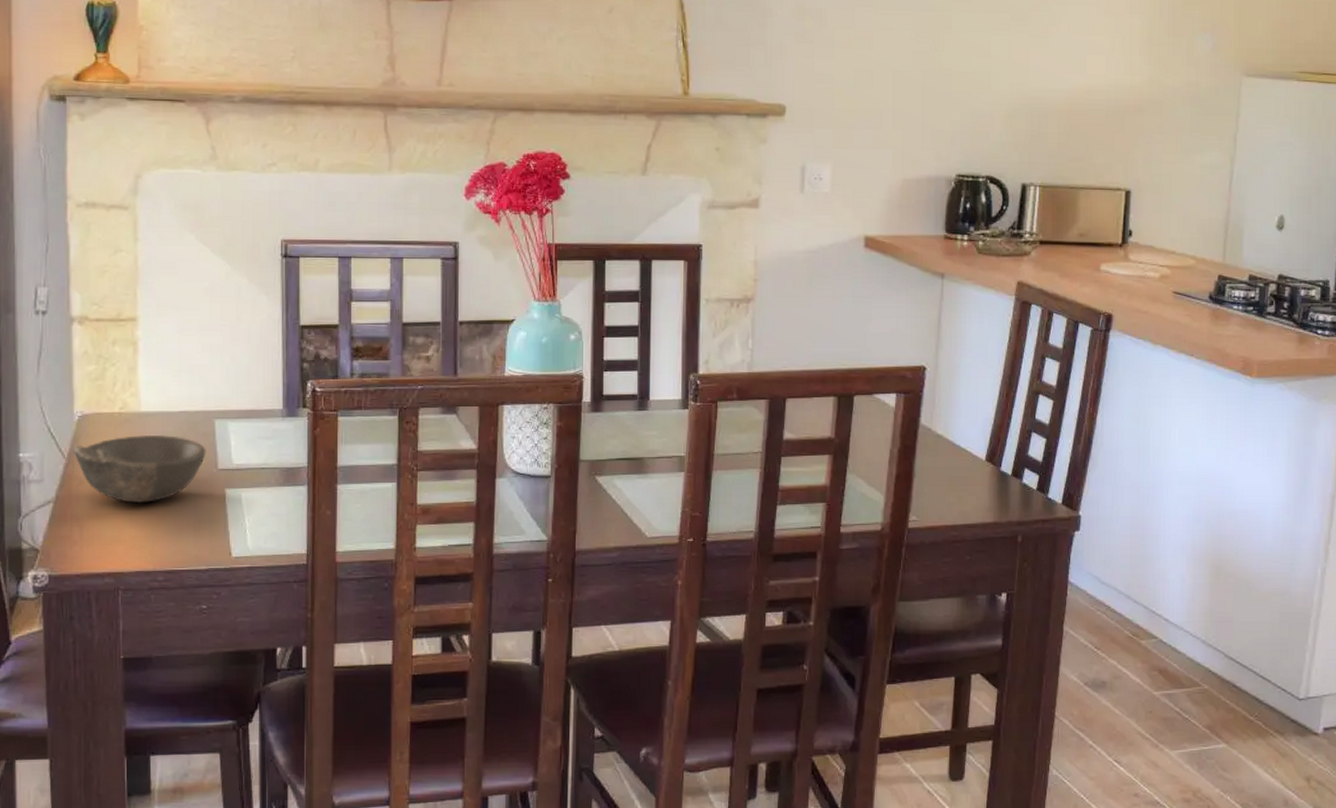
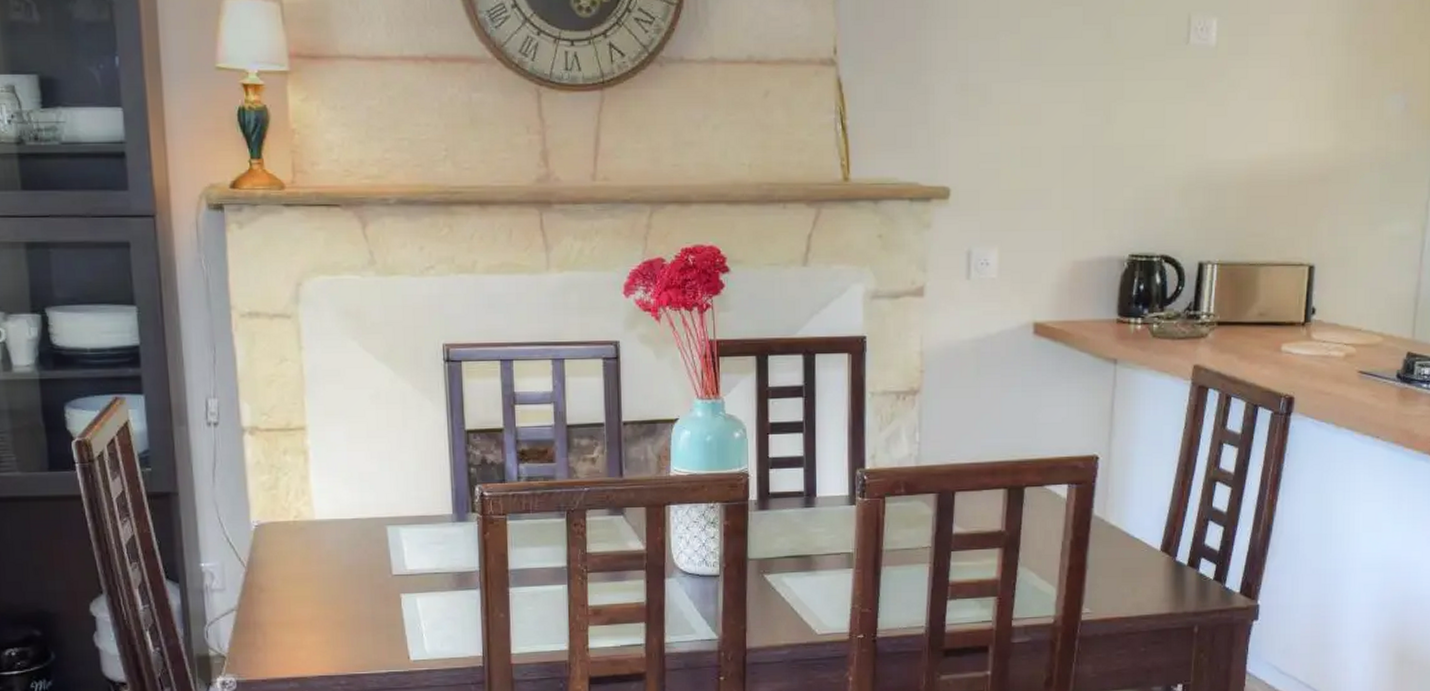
bowl: present [73,434,206,504] -> none [252,542,380,610]

